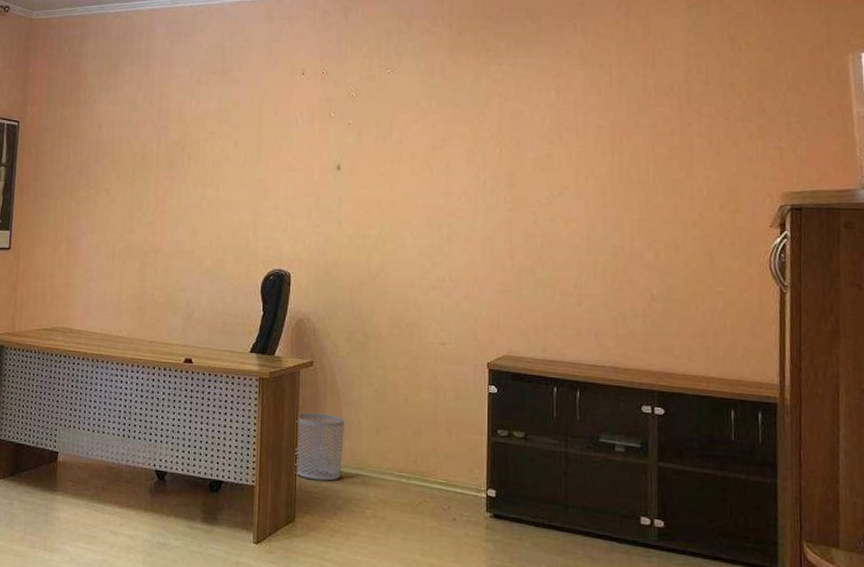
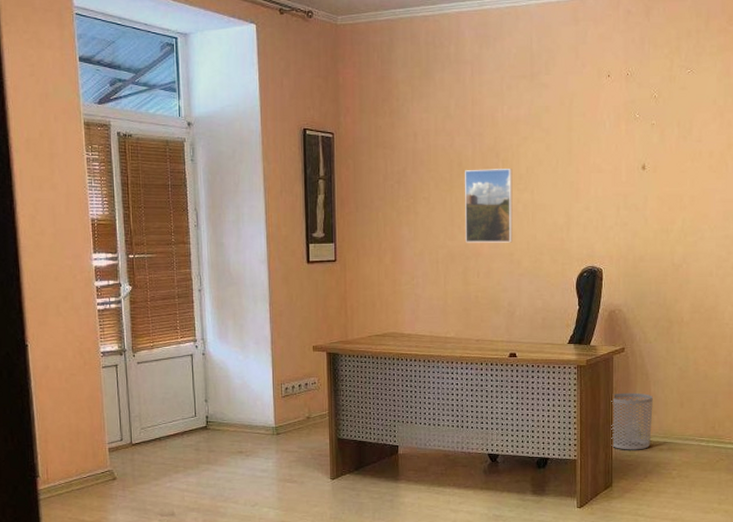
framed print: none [145,162,198,240] -> present [465,169,513,243]

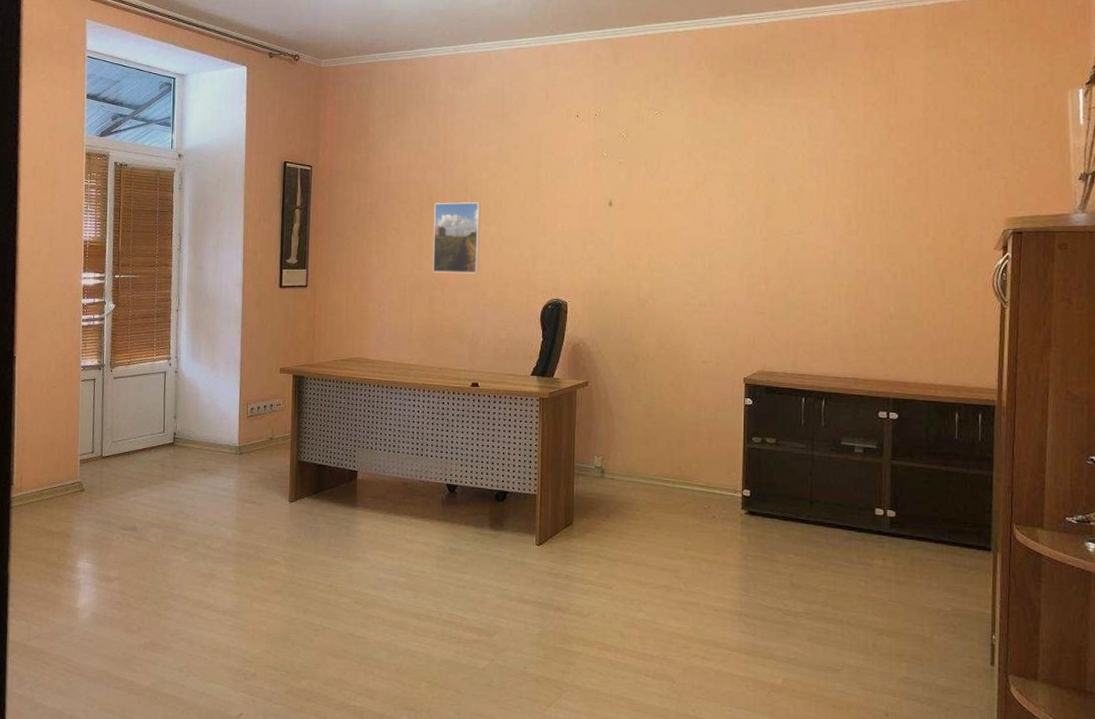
waste bin: present [611,392,653,450] -> none [573,427,617,488]

